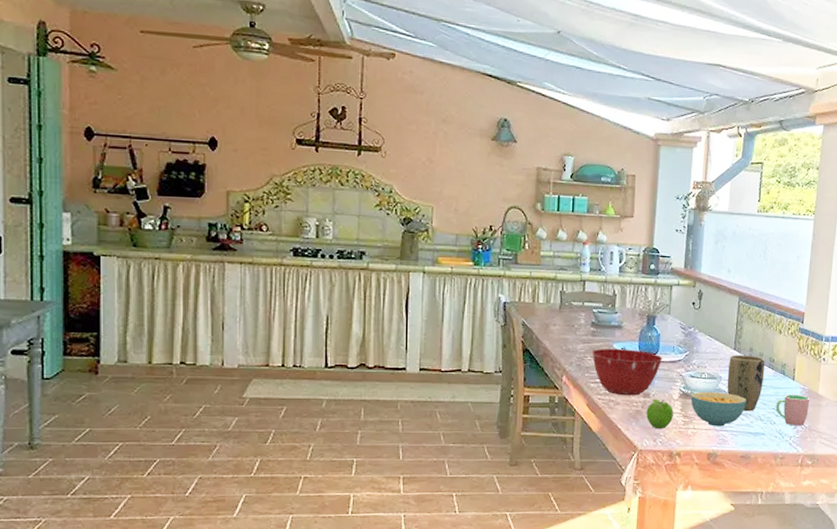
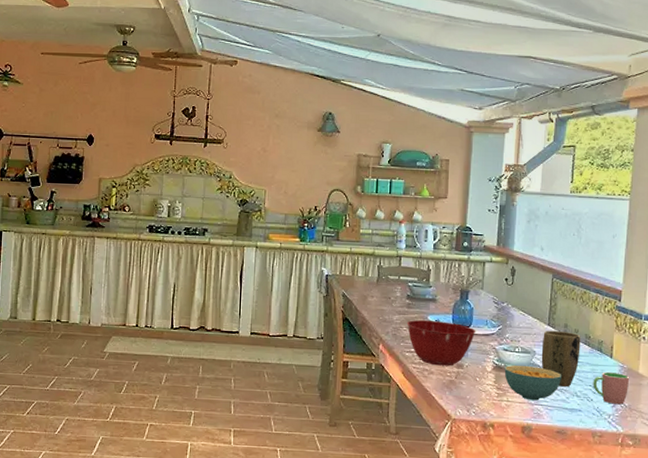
fruit: present [646,398,673,430] -> none [460,370,487,400]

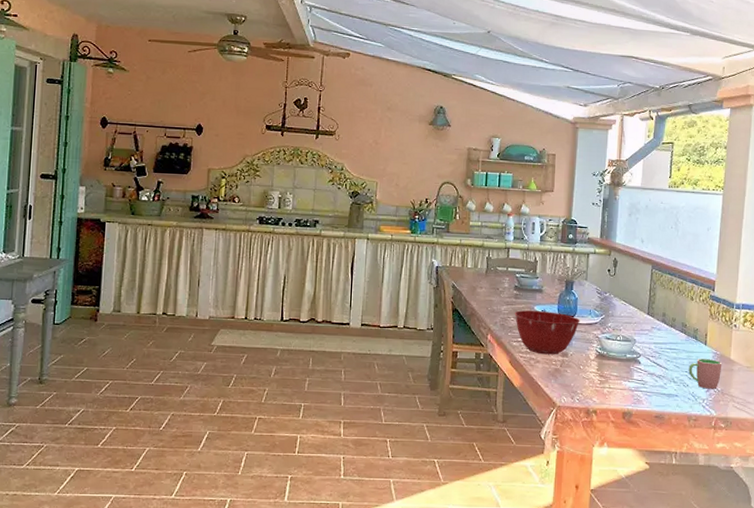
cereal bowl: present [504,364,561,401] -> none [606,352,660,387]
plant pot: present [541,330,581,387] -> none [641,319,678,374]

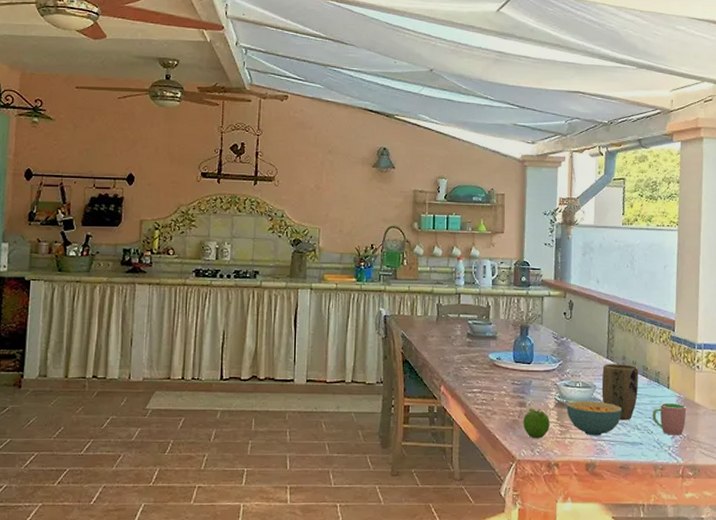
mixing bowl: present [514,310,580,355] -> none [468,359,537,405]
fruit: none [565,358,590,388] -> present [523,408,550,439]
cereal bowl: none [606,352,660,387] -> present [566,400,622,436]
plant pot: none [641,319,678,374] -> present [601,363,639,421]

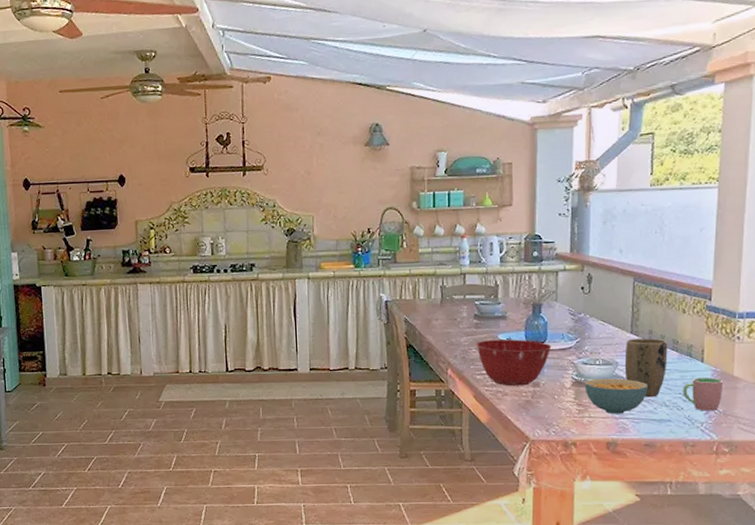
mixing bowl: none [468,359,537,405] -> present [475,339,552,386]
fruit: present [523,408,550,439] -> none [537,388,566,419]

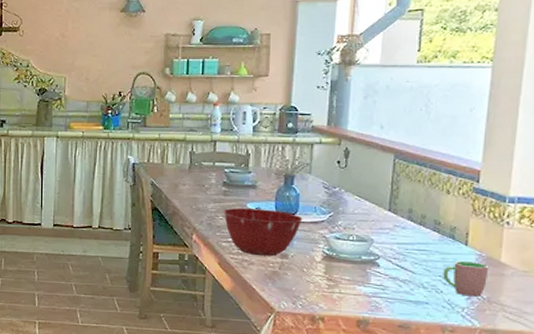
cereal bowl: present [584,378,648,414] -> none [336,254,405,293]
plant pot: present [624,338,668,398] -> none [380,216,429,278]

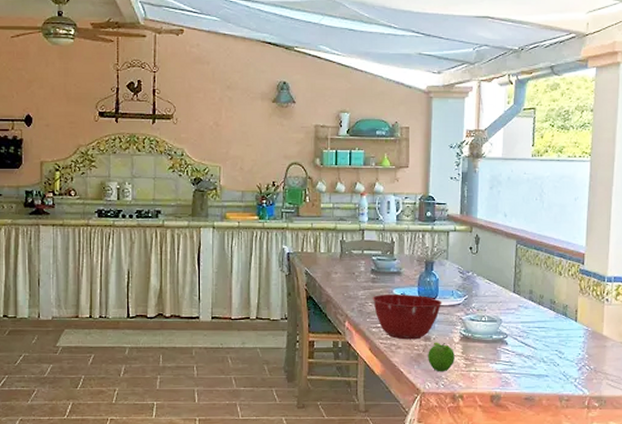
fruit: none [284,260,316,292] -> present [428,342,454,372]
cup: present [443,261,489,297] -> none [559,336,595,368]

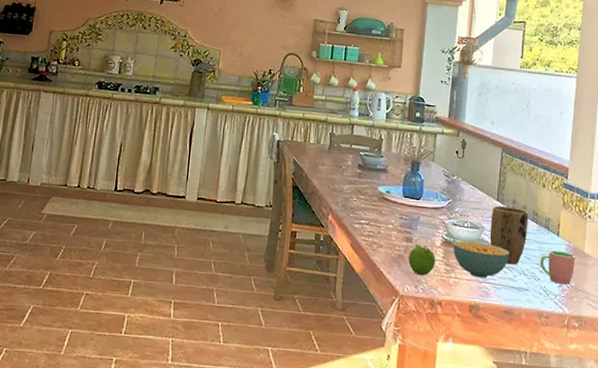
mixing bowl: present [372,294,442,340] -> none [357,190,426,240]
cereal bowl: none [471,334,528,369] -> present [453,240,509,278]
plant pot: none [507,297,546,354] -> present [489,205,529,265]
cup: none [559,336,595,368] -> present [540,250,576,285]

